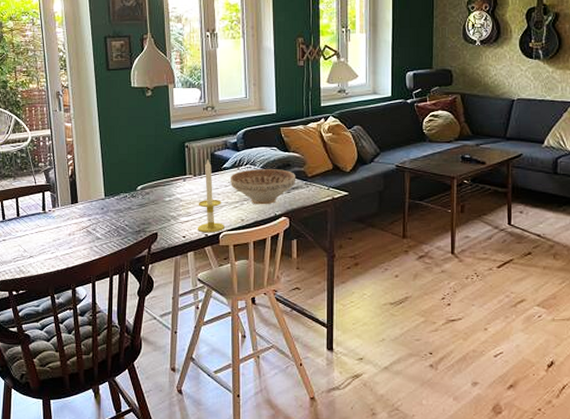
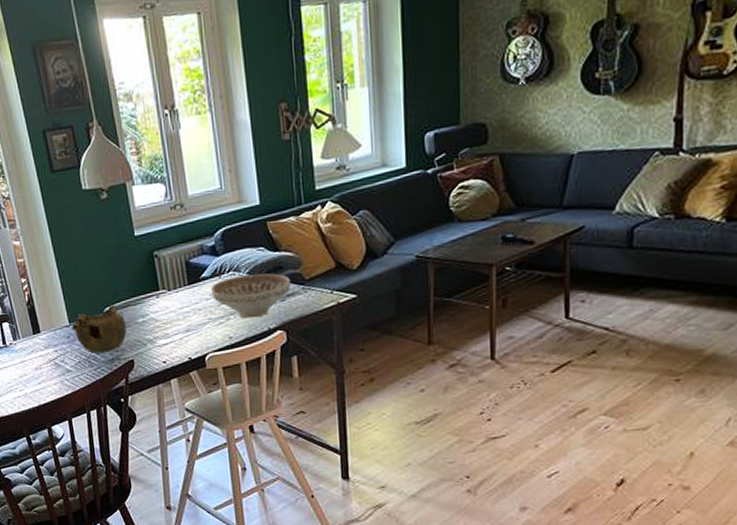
teapot: none [106,184,154,225] -> present [71,305,127,354]
candle: present [198,158,224,233] -> none [176,268,210,356]

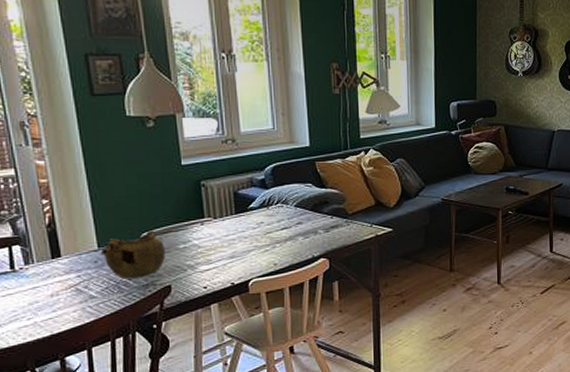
decorative bowl: present [211,273,291,319] -> none [259,206,336,247]

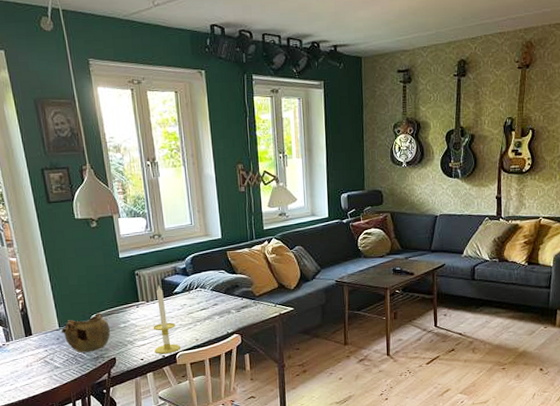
candle: none [220,198,254,282] -> present [153,284,180,354]

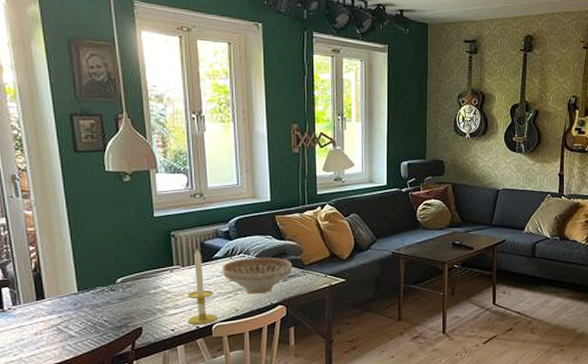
teapot: present [60,312,110,353] -> none [79,276,137,321]
decorative bowl: none [182,290,245,325] -> present [223,257,293,294]

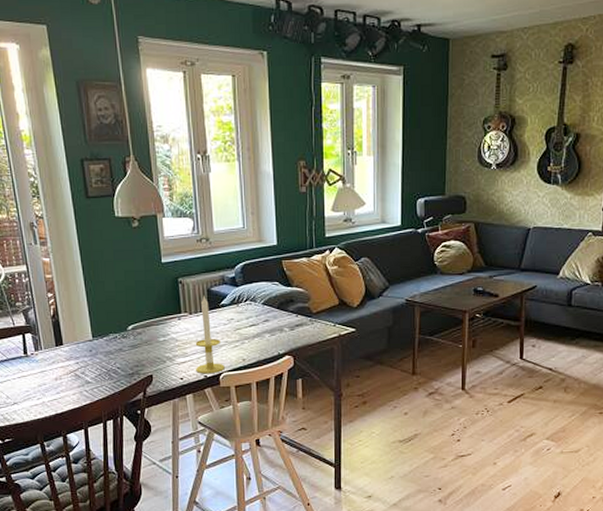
decorative bowl: present [223,257,293,294] -> none [229,304,301,344]

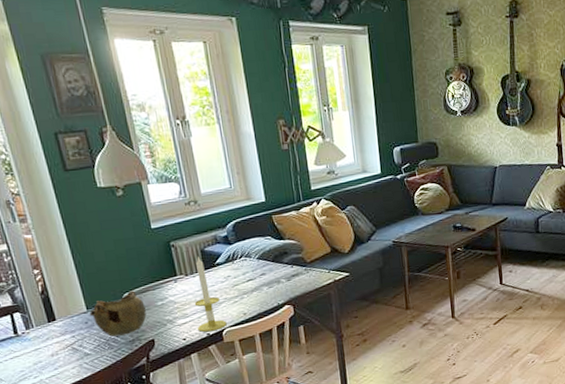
teapot: none [94,323,148,367] -> present [89,290,147,337]

